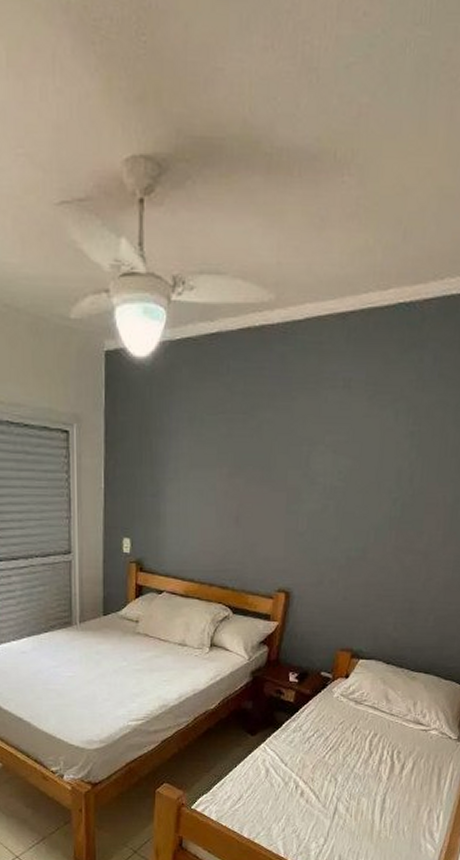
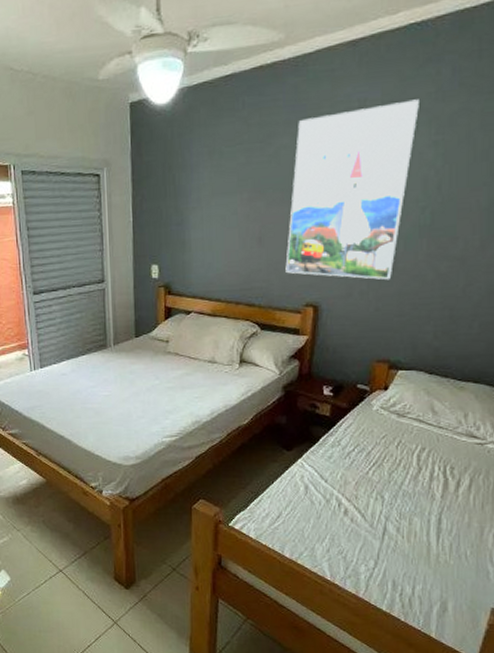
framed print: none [260,385,401,570] -> present [285,99,419,280]

